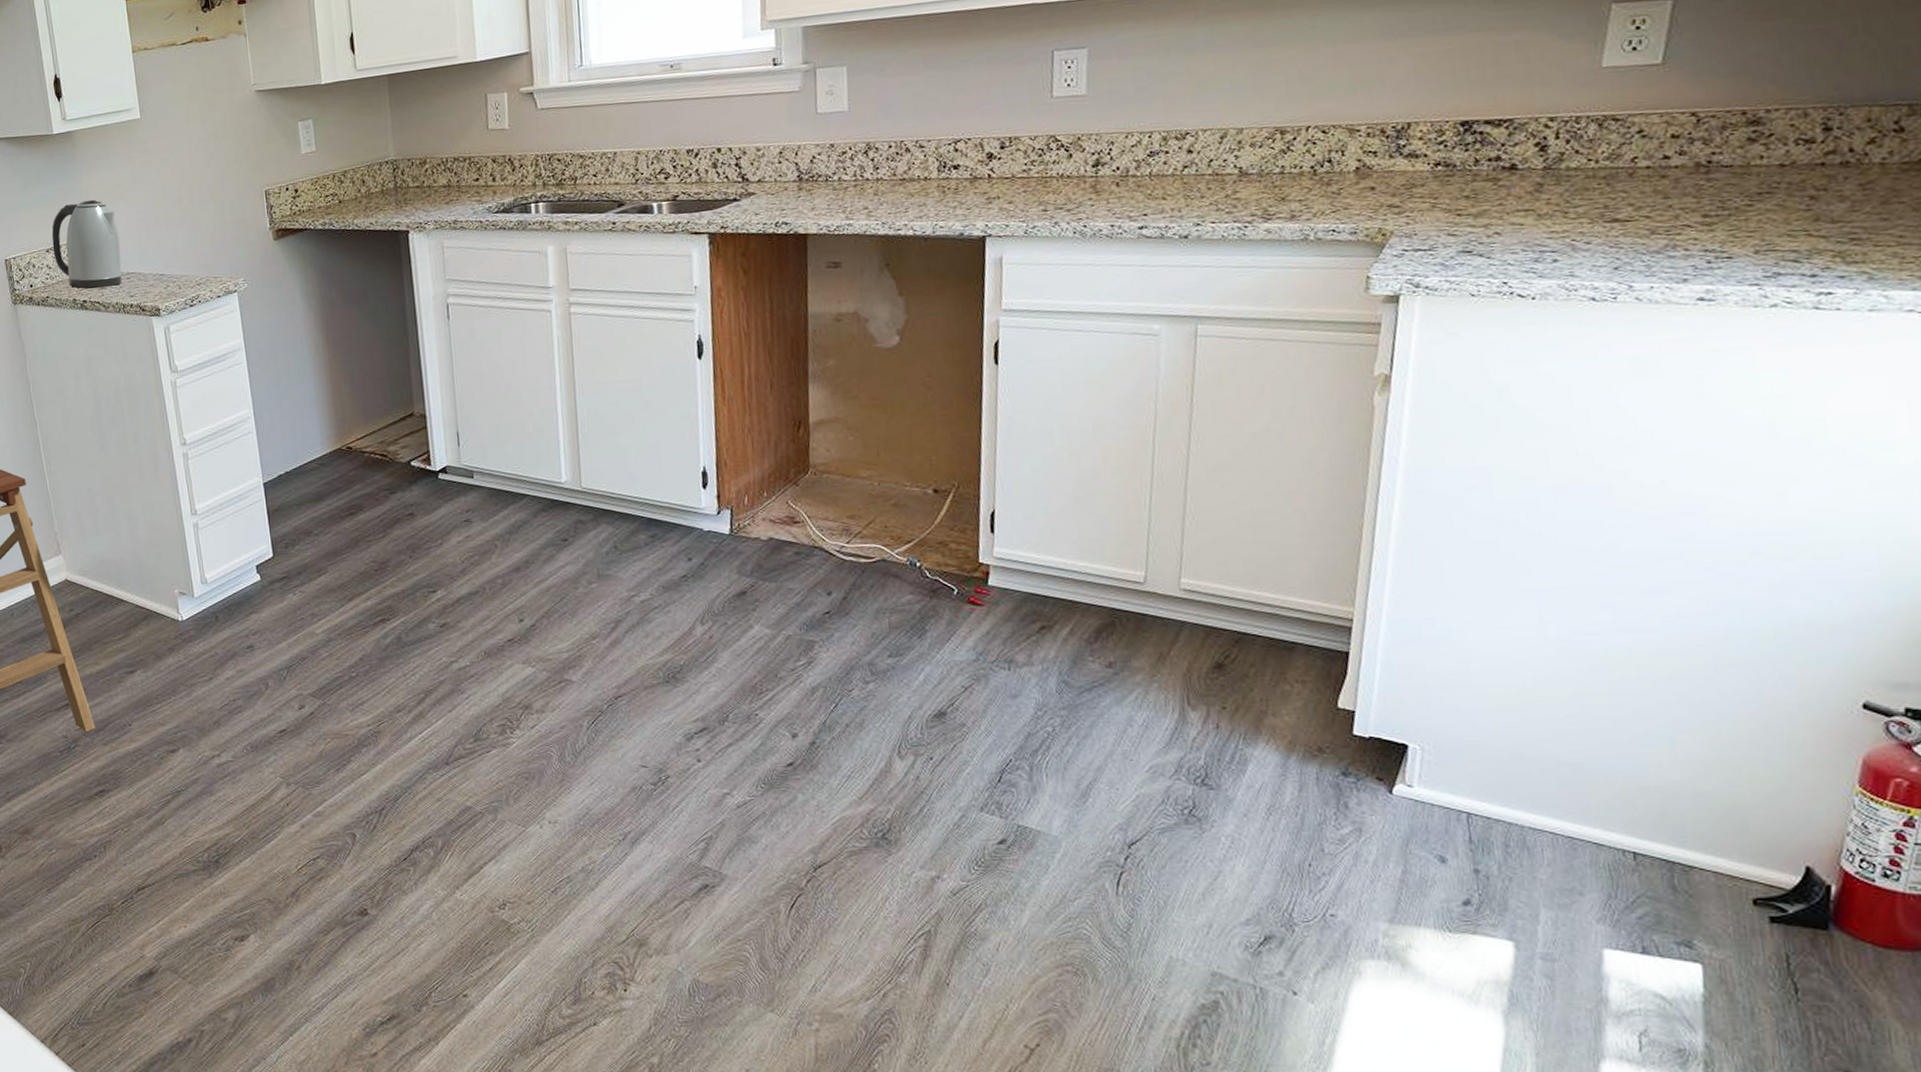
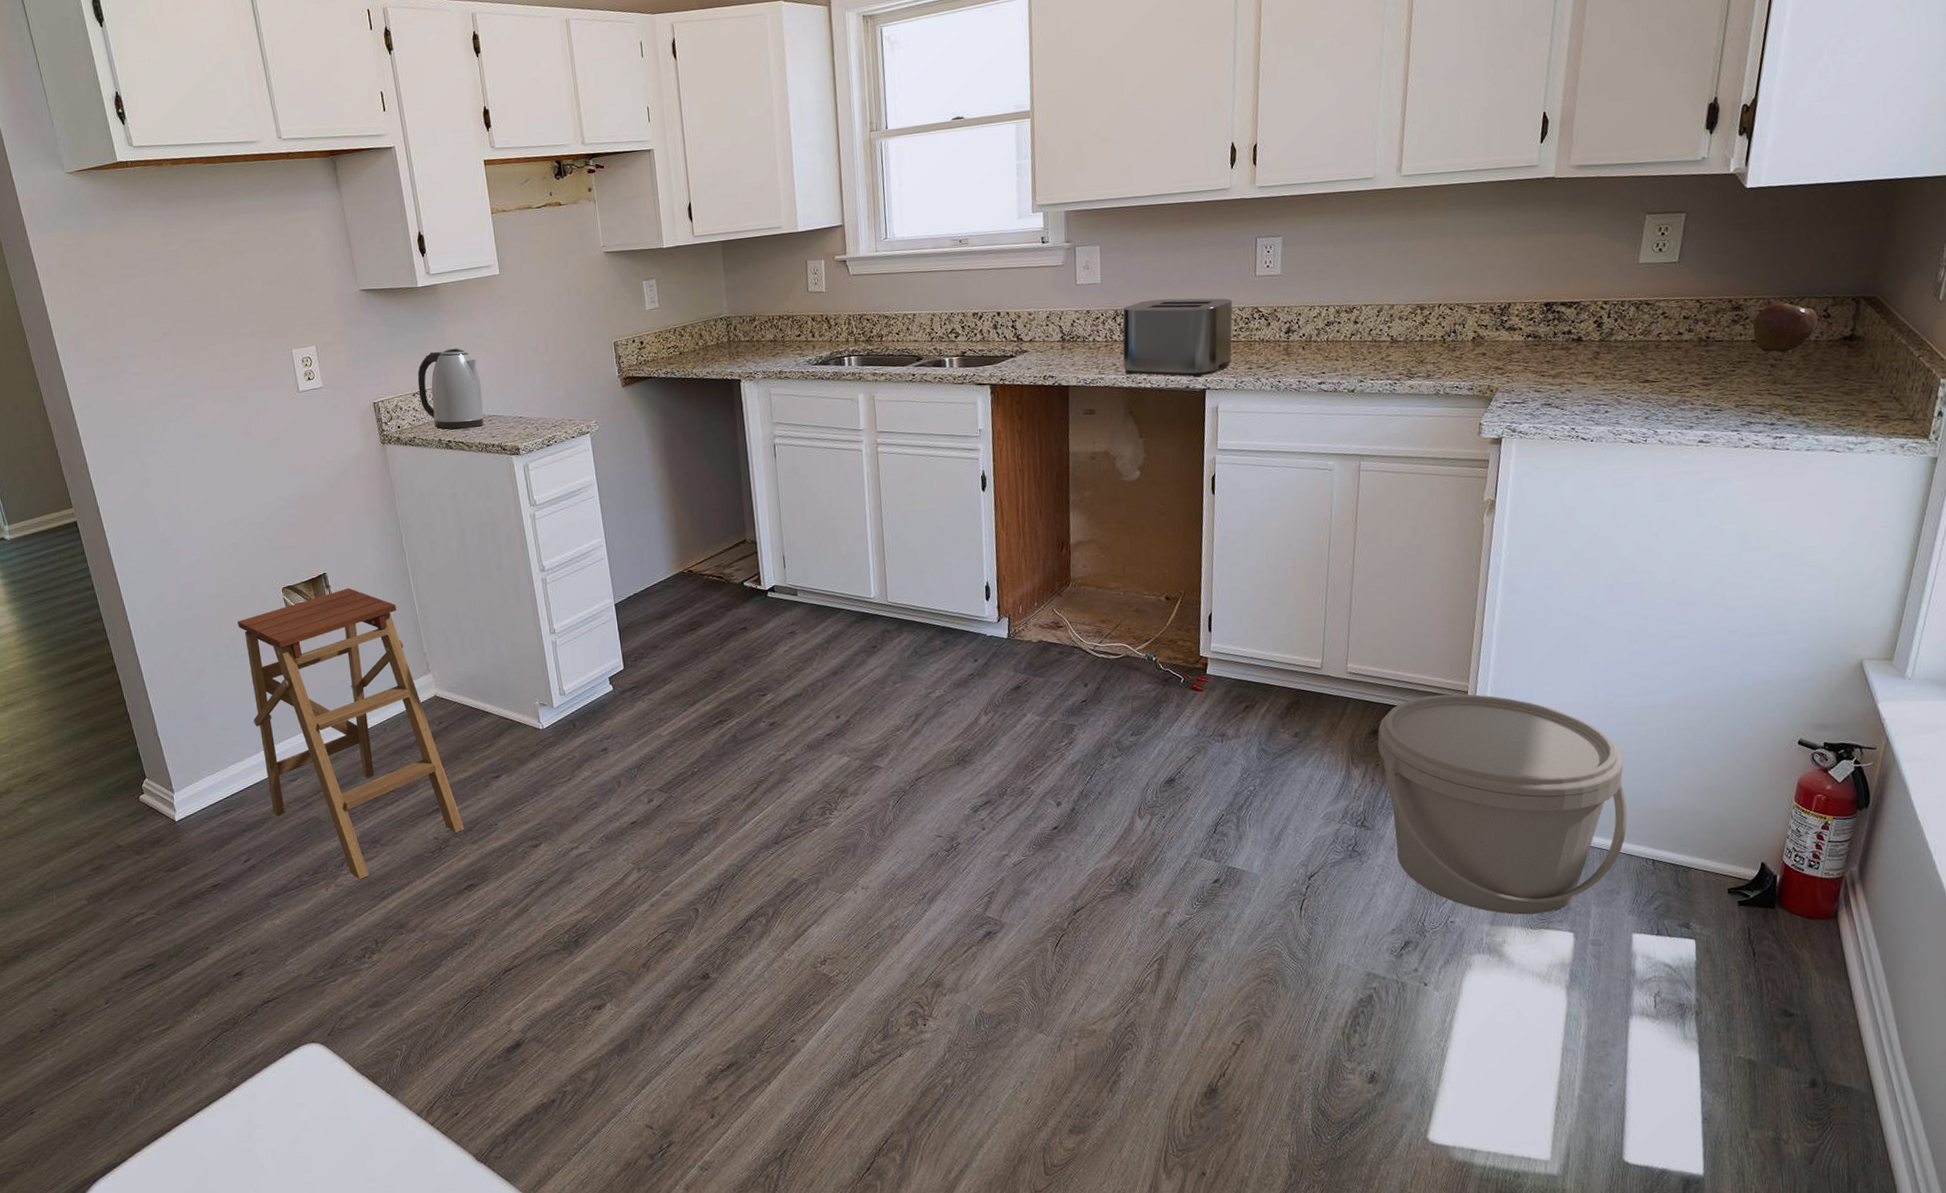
toaster: none [876,125,1022,222] -> present [1122,298,1233,378]
bucket: none [1223,621,1594,913] -> present [1377,694,1628,915]
fruit: none [1779,103,1886,180] -> present [1752,295,1818,353]

